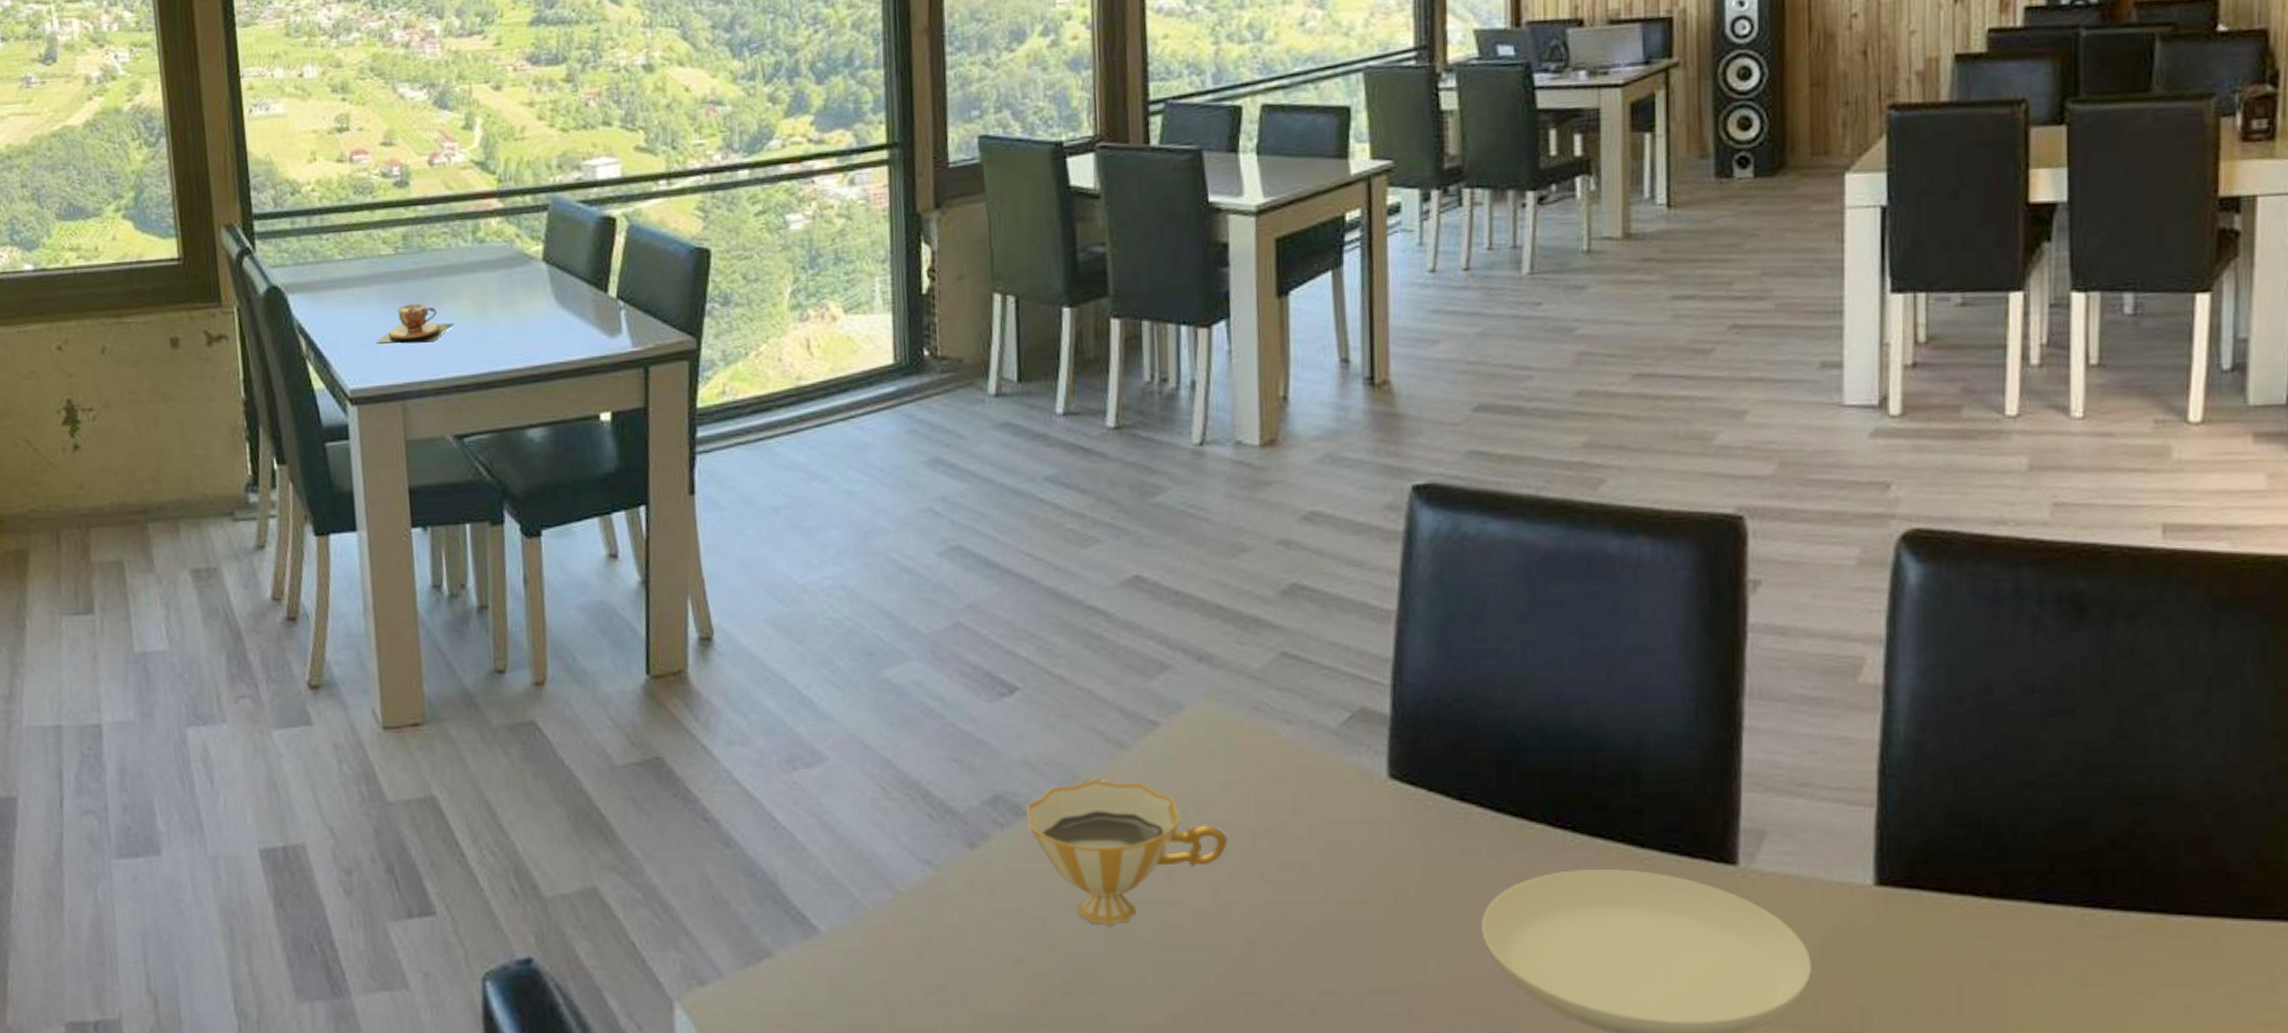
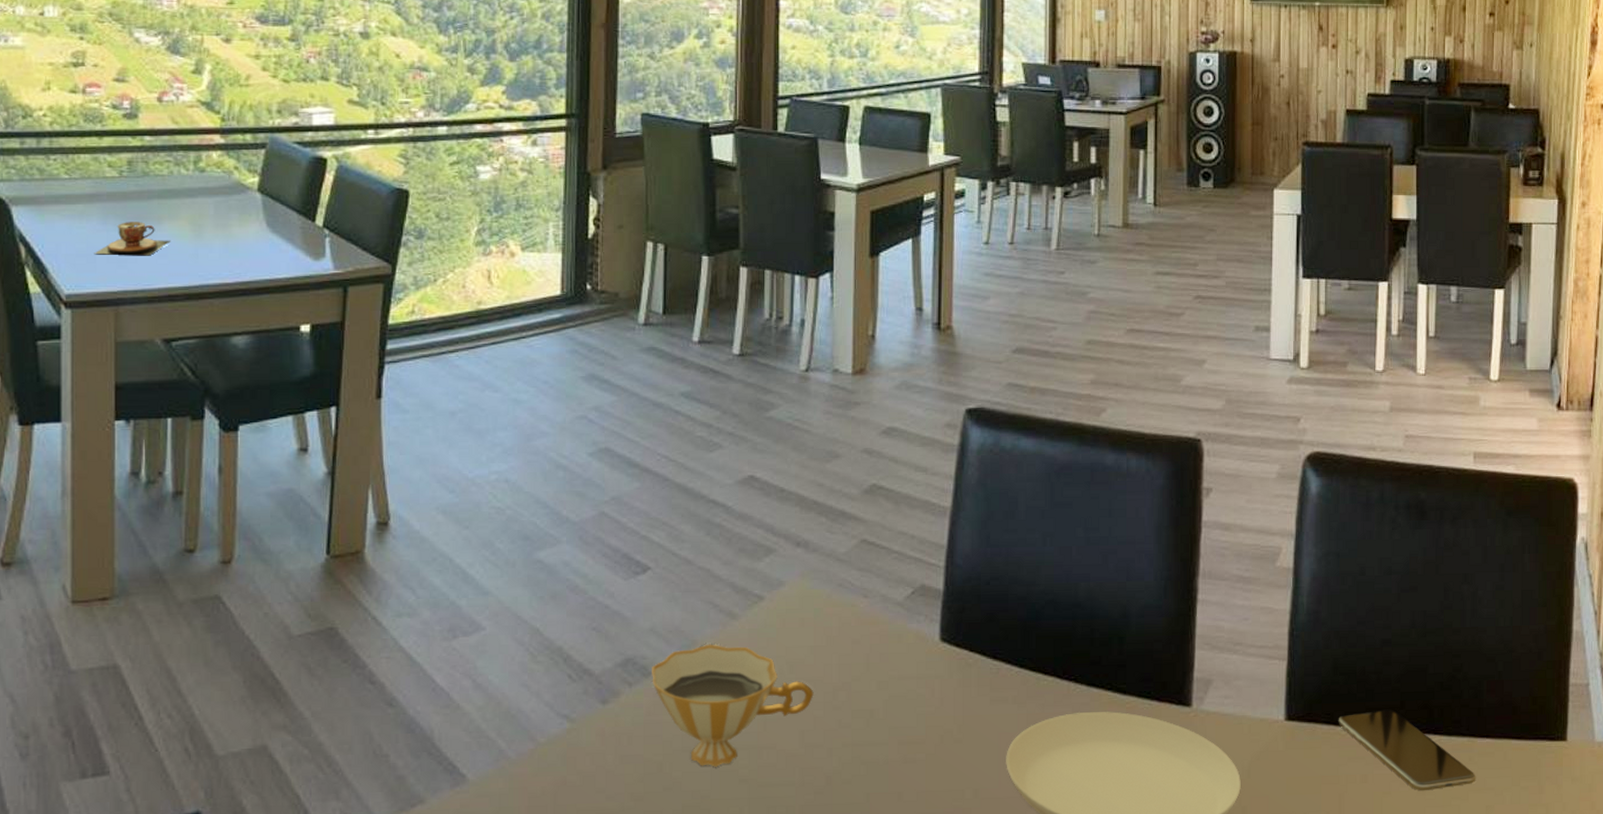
smartphone: none [1954,874,2169,984] -> present [1338,709,1476,791]

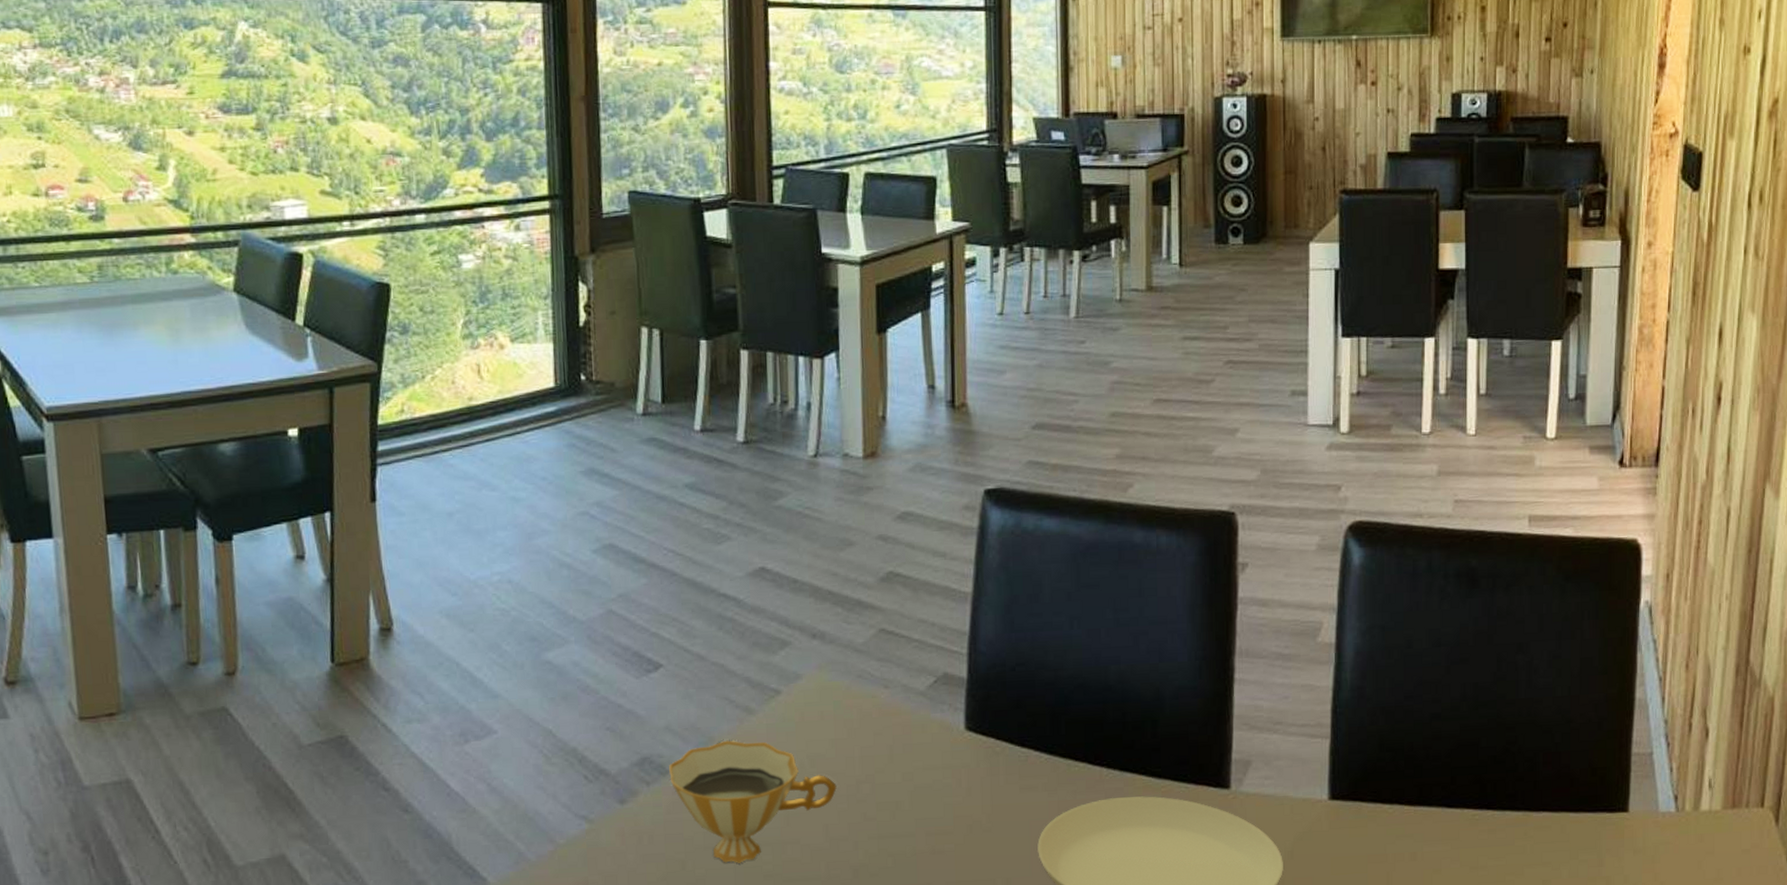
teacup: present [94,222,170,256] -> none [71,328,148,365]
smartphone: present [1338,709,1476,791] -> none [1385,785,1532,867]

